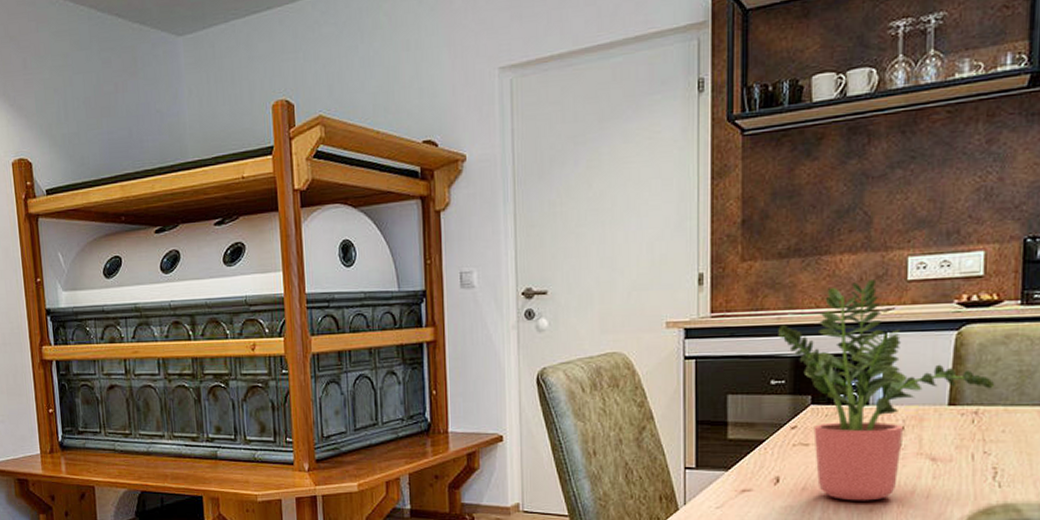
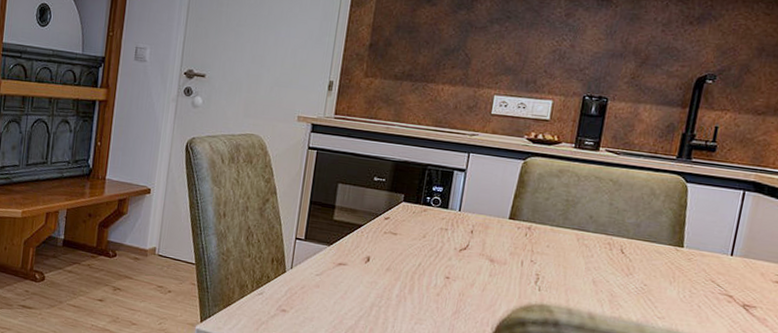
potted plant: present [778,280,995,501] -> none [385,108,547,287]

